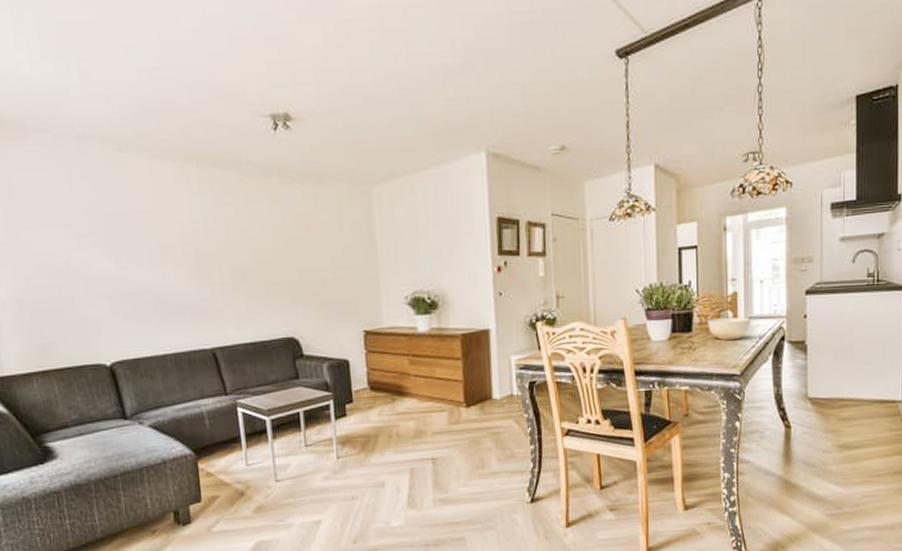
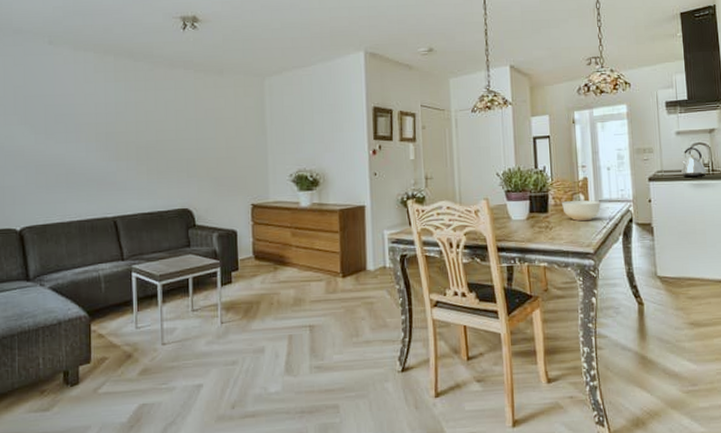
kettle: none [843,255,871,291] -> present [681,147,707,179]

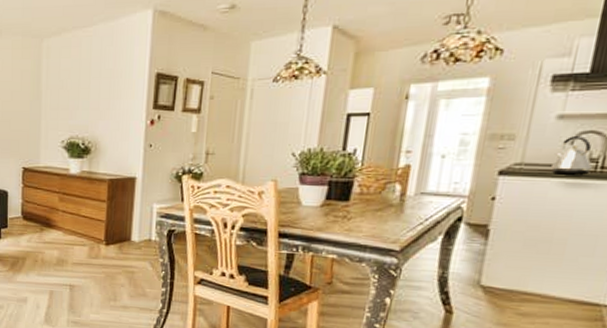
bowl: present [561,200,601,222] -> none [368,189,422,215]

